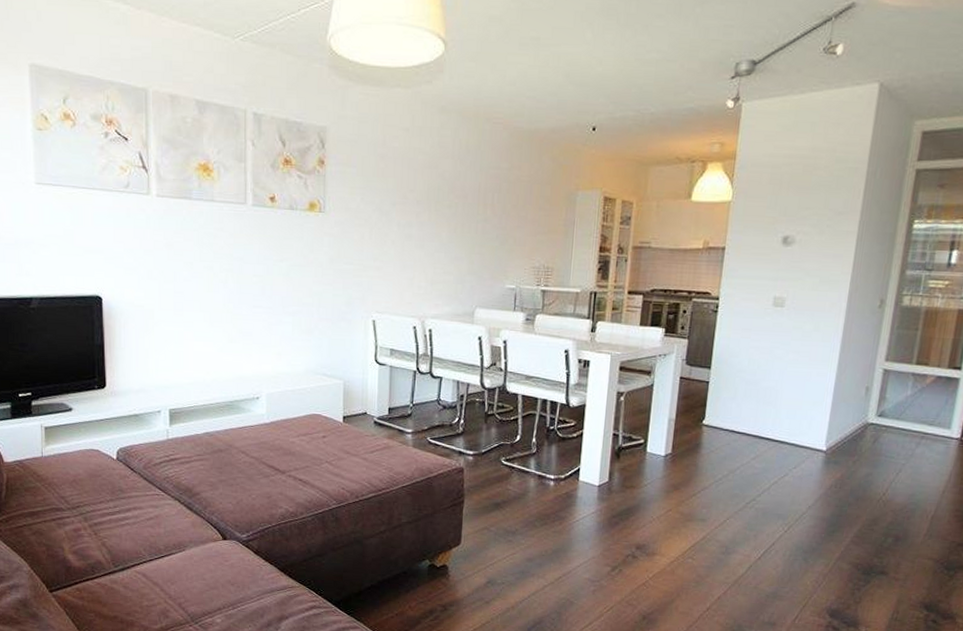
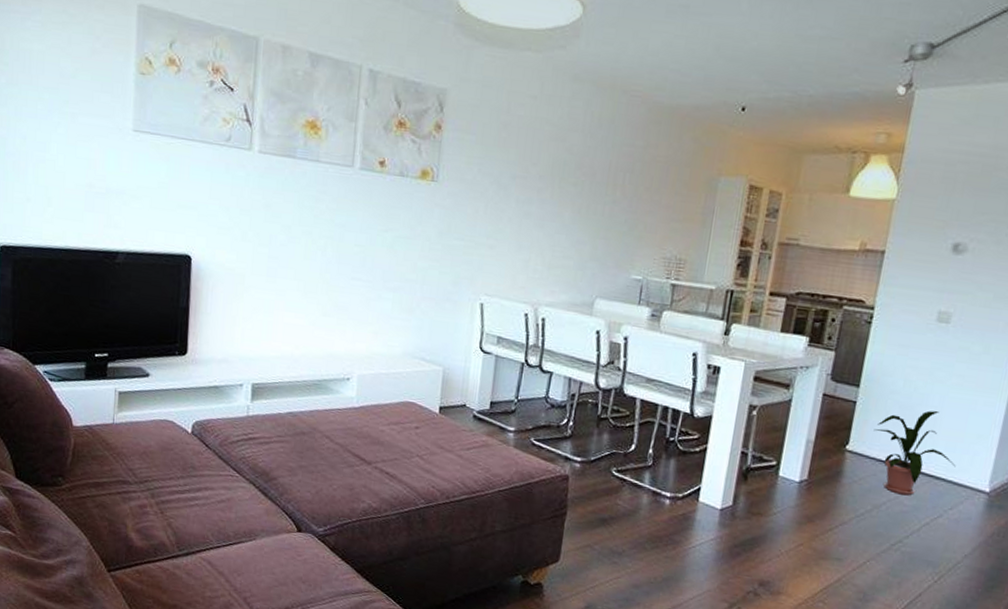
house plant: none [725,384,797,460] -> present [873,410,956,496]

